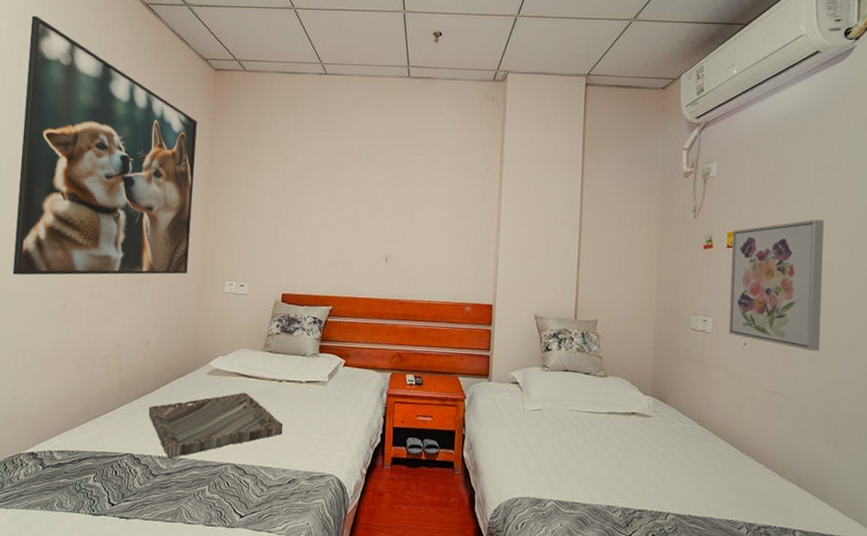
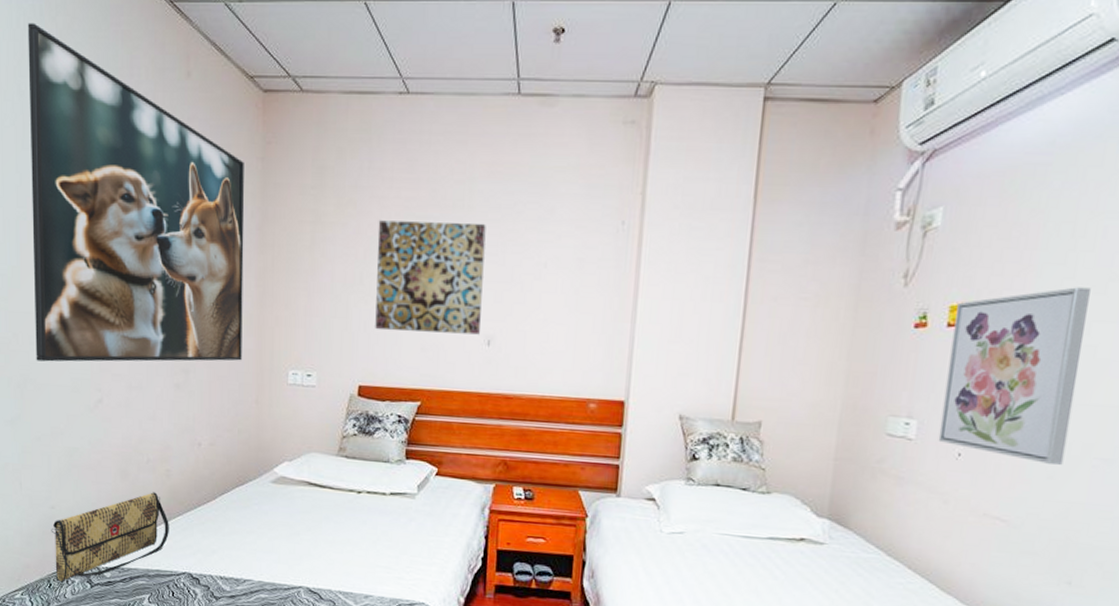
shoulder bag: none [11,384,117,465] -> present [51,492,169,582]
tray: present [148,392,283,459] -> none [205,504,364,579]
wall art: none [297,166,385,253] -> present [375,220,486,335]

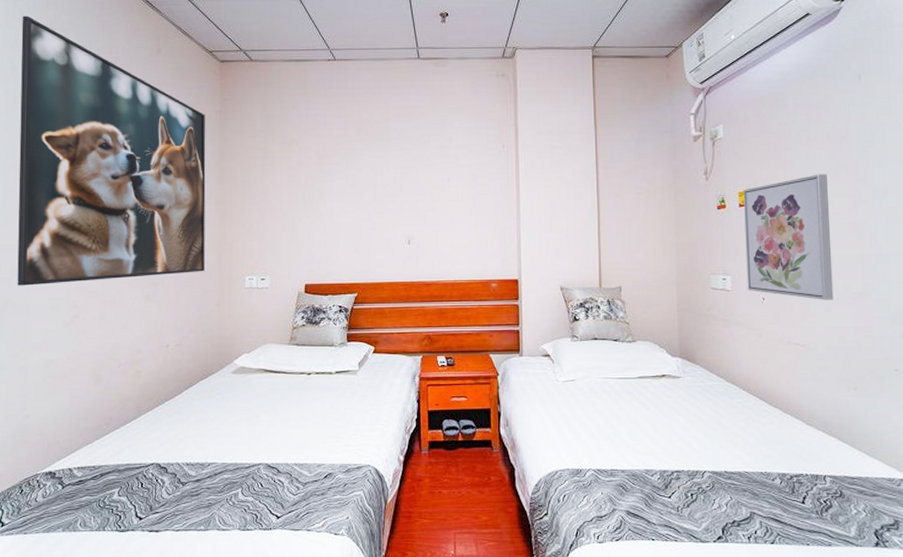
shoulder bag: present [51,492,169,582] -> none [25,392,139,487]
wall art: present [375,220,486,335] -> none [316,151,401,238]

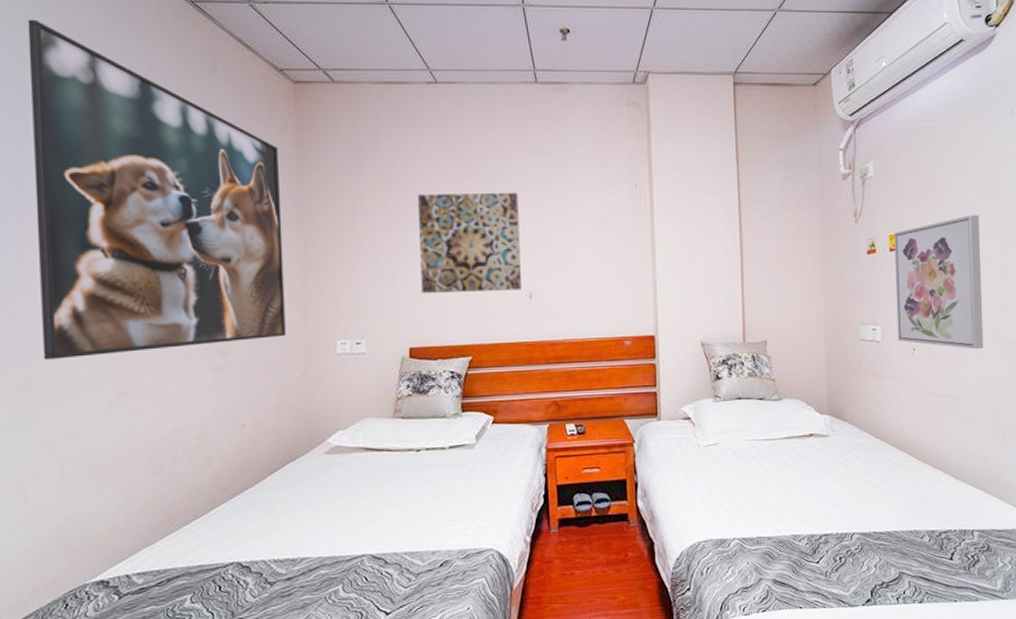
wall art: none [316,151,401,238] -> present [417,192,521,294]

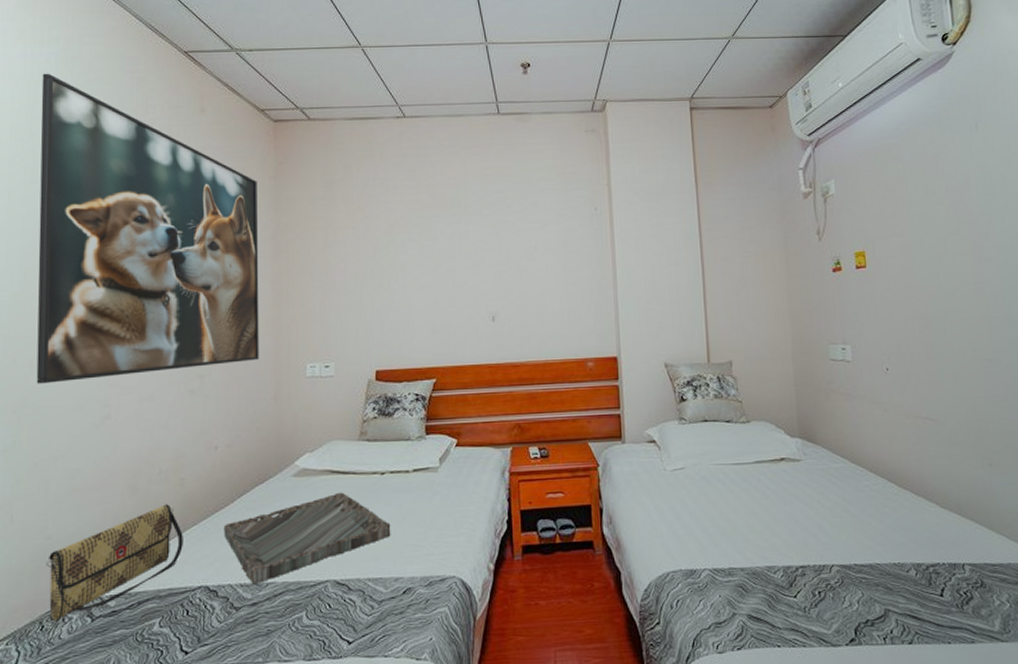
shoulder bag: none [66,482,213,600] -> present [46,504,183,622]
tray: none [254,469,428,560] -> present [223,492,391,585]
wall art: present [417,192,521,294] -> none [385,217,484,318]
wall art: present [894,215,984,349] -> none [860,230,962,369]

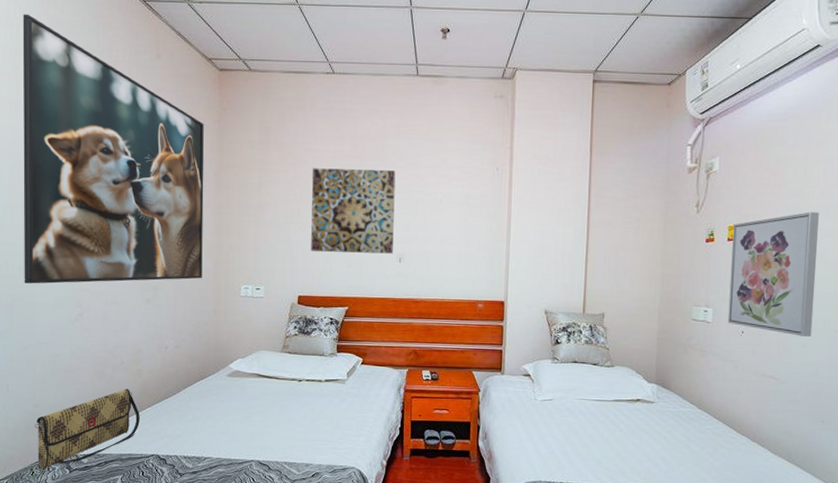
tray: present [223,492,391,585] -> none [171,392,305,458]
wall art: none [385,217,484,318] -> present [311,168,396,254]
wall art: none [860,230,962,369] -> present [727,212,819,337]

